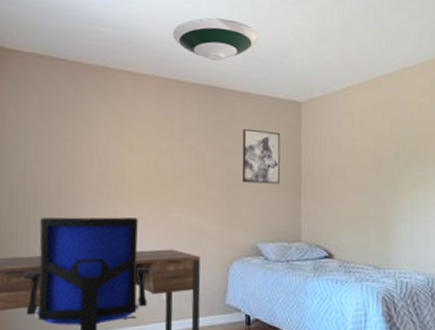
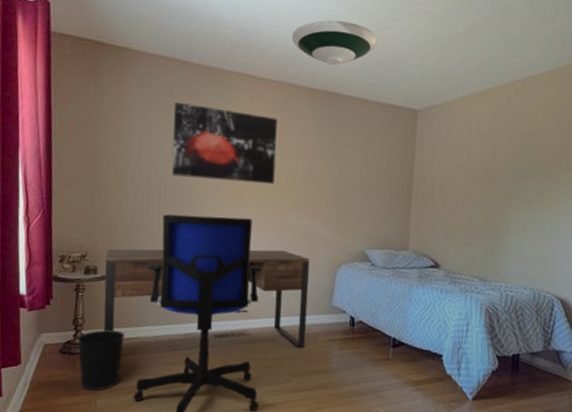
wall art: none [49,101,162,181] -> present [172,102,278,185]
wall art: present [242,128,281,184] -> none [354,135,395,193]

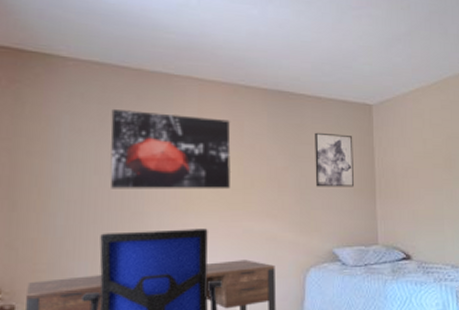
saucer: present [291,20,378,65] -> none [238,23,327,65]
wall art: none [354,135,395,193] -> present [315,132,354,187]

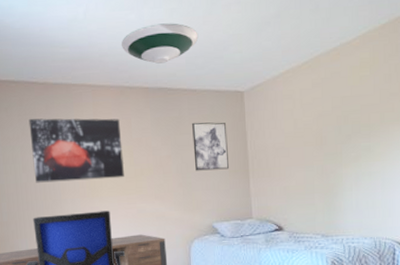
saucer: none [238,23,327,65] -> present [121,23,199,64]

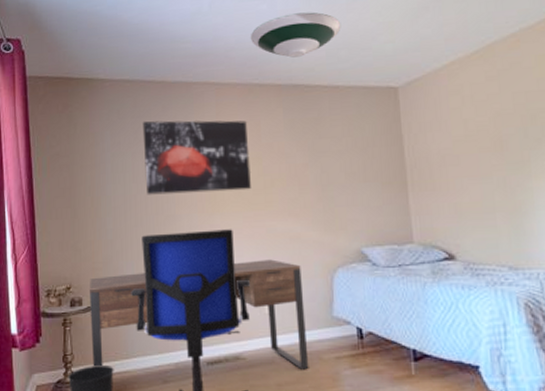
wall art: present [192,122,229,171] -> none [334,123,381,183]

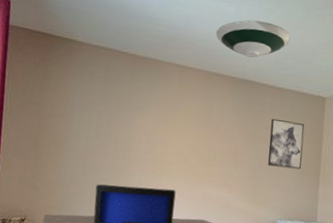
wall art: present [142,120,251,195] -> none [106,87,202,160]
wall art: none [334,123,381,183] -> present [268,118,305,169]

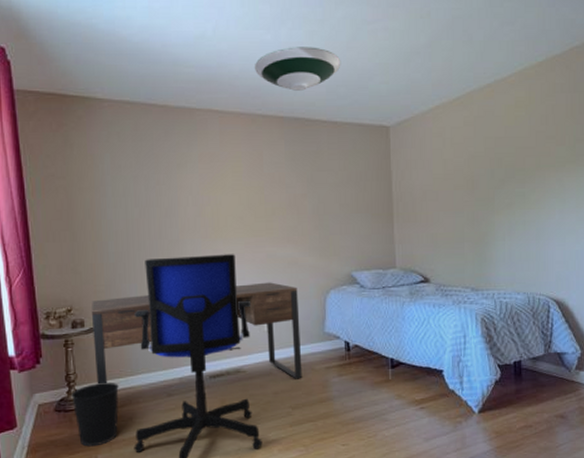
wall art: present [268,118,305,169] -> none [331,158,371,213]

